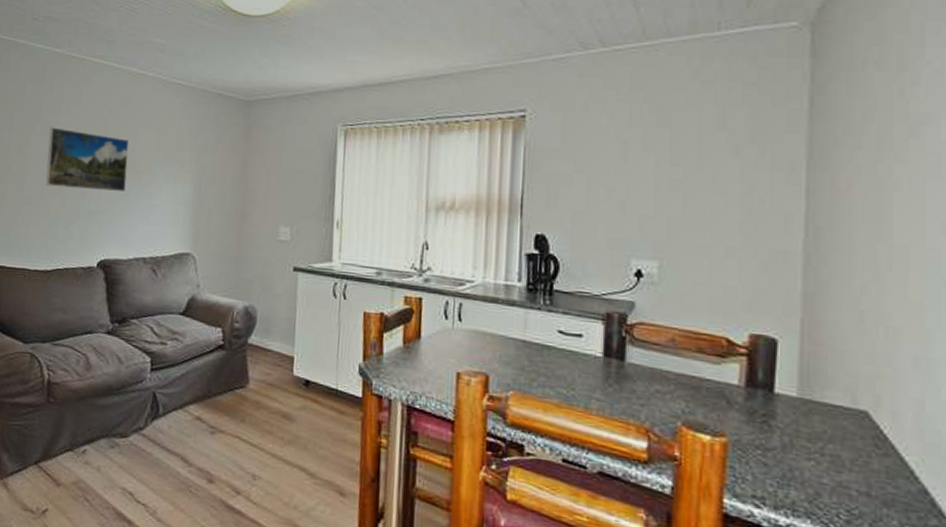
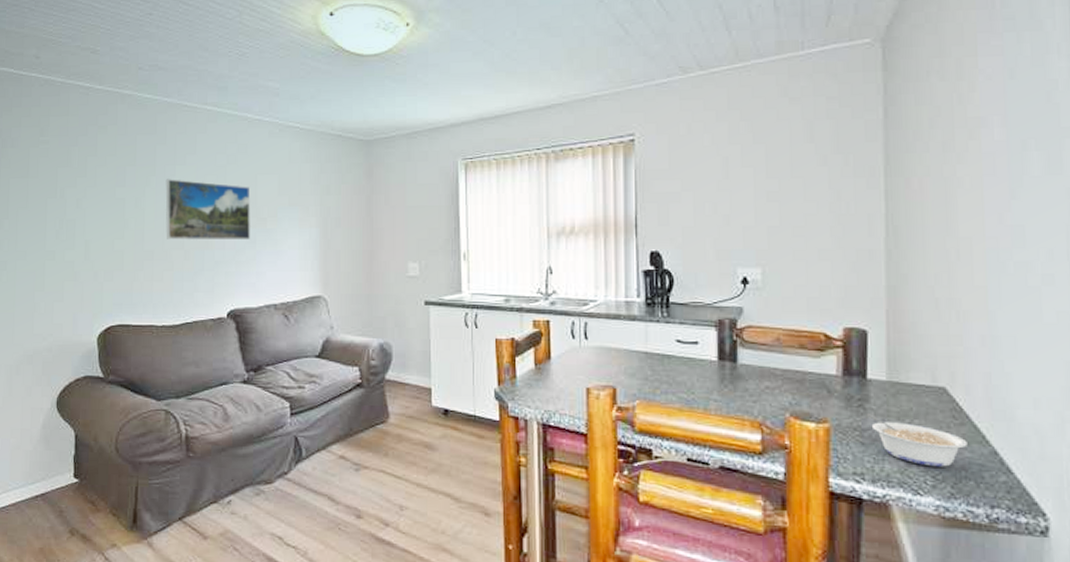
legume: none [771,430,891,502] -> present [866,412,967,467]

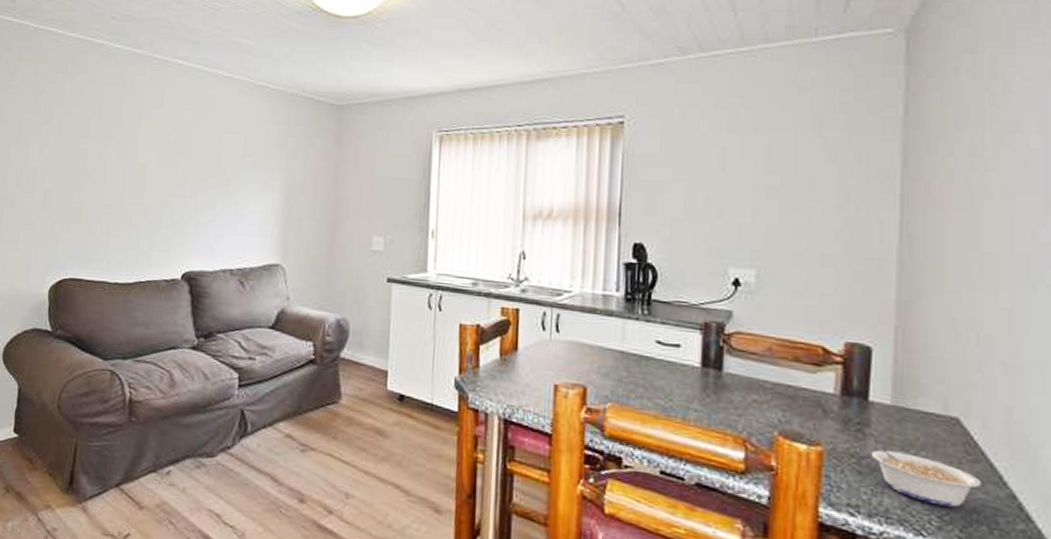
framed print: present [165,179,251,239] -> none [126,132,215,200]

